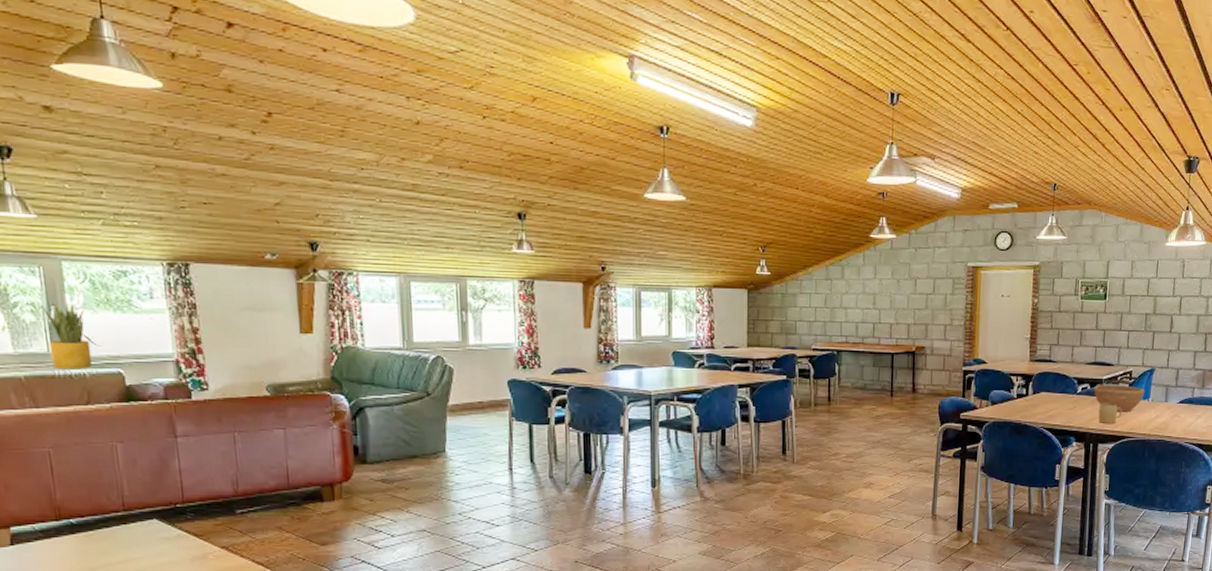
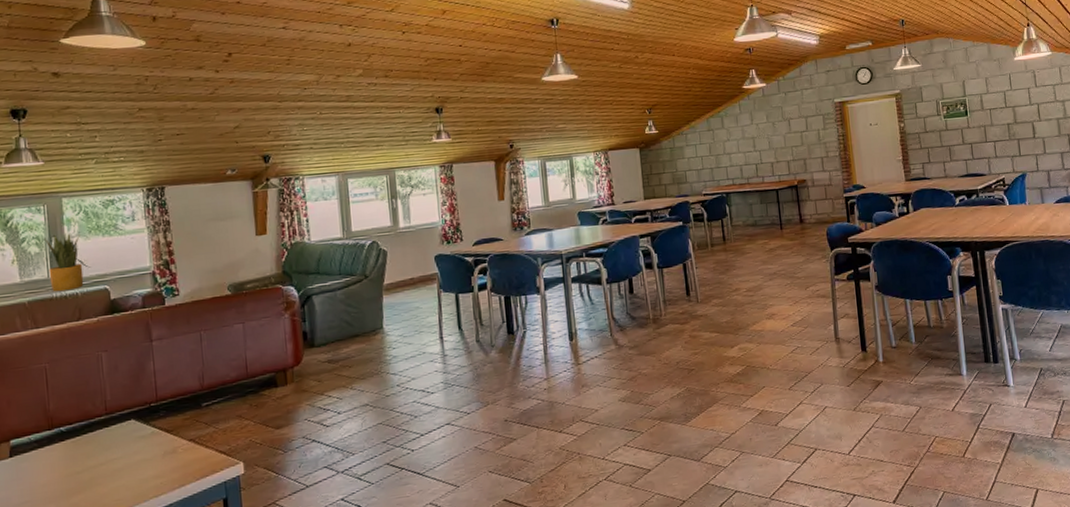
bowl: present [1093,384,1145,412] -> none [971,192,1021,219]
mug: present [1098,403,1122,423] -> none [979,210,1002,231]

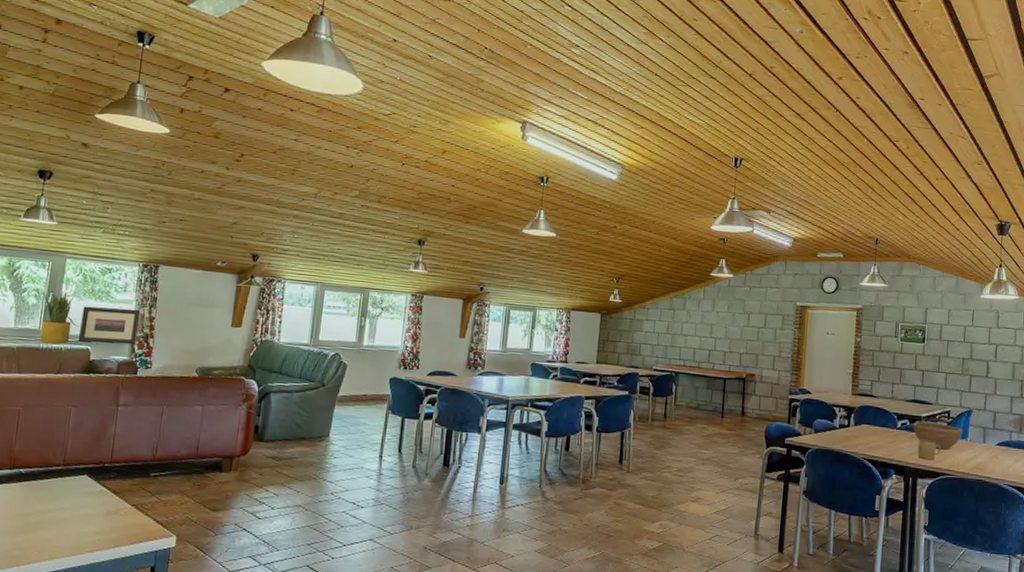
picture frame: none [91,237,157,283] -> present [78,306,141,345]
bowl: none [971,192,1021,219] -> present [913,421,963,450]
mug: none [979,210,1002,231] -> present [917,439,941,460]

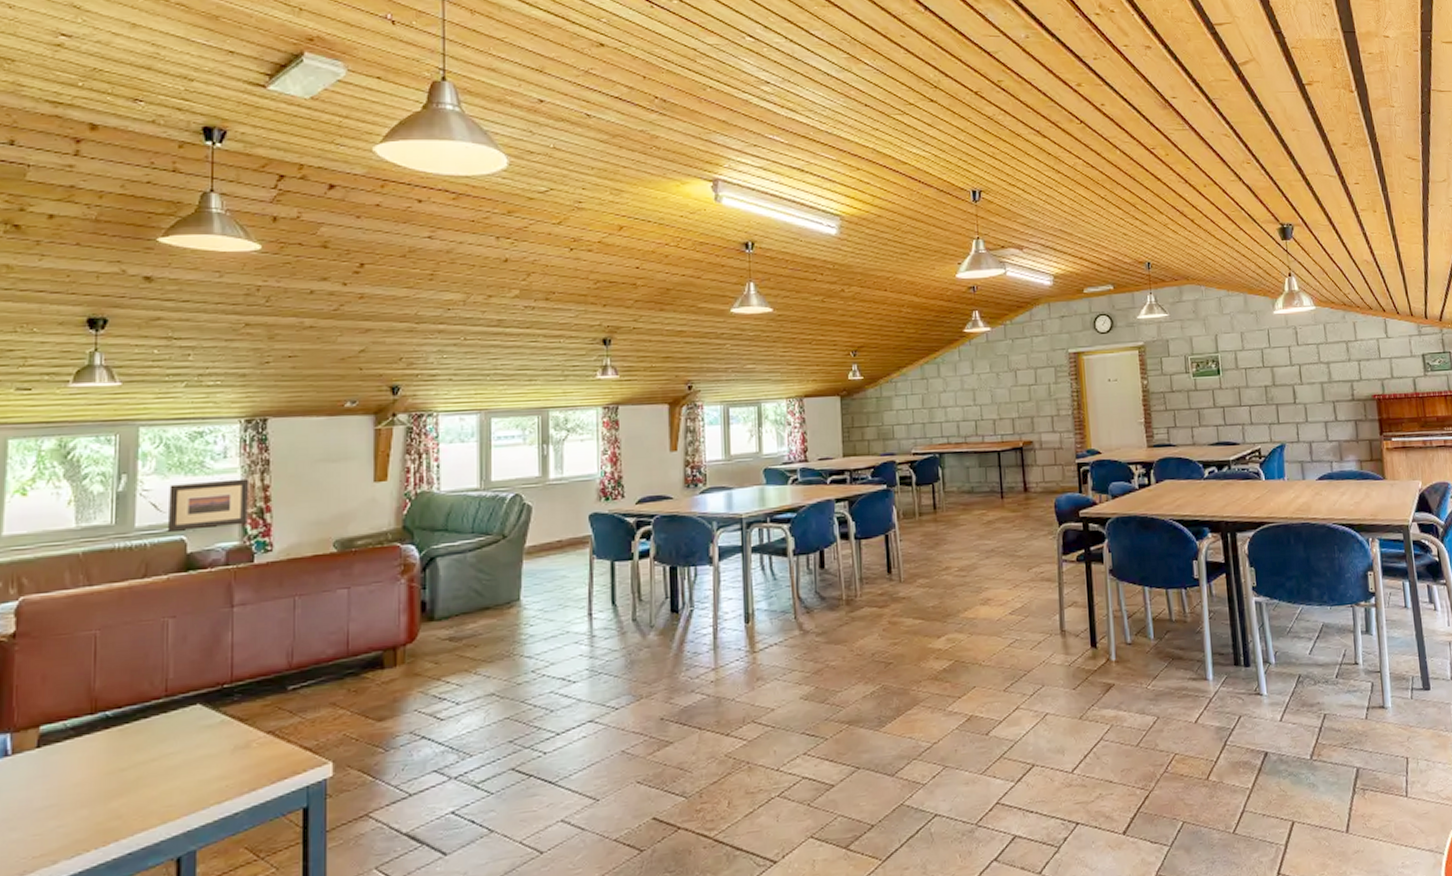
planter: present [39,291,75,345] -> none [112,469,157,542]
bowl: present [913,421,963,450] -> none [1222,464,1279,495]
mug: present [917,439,941,460] -> none [1231,486,1257,509]

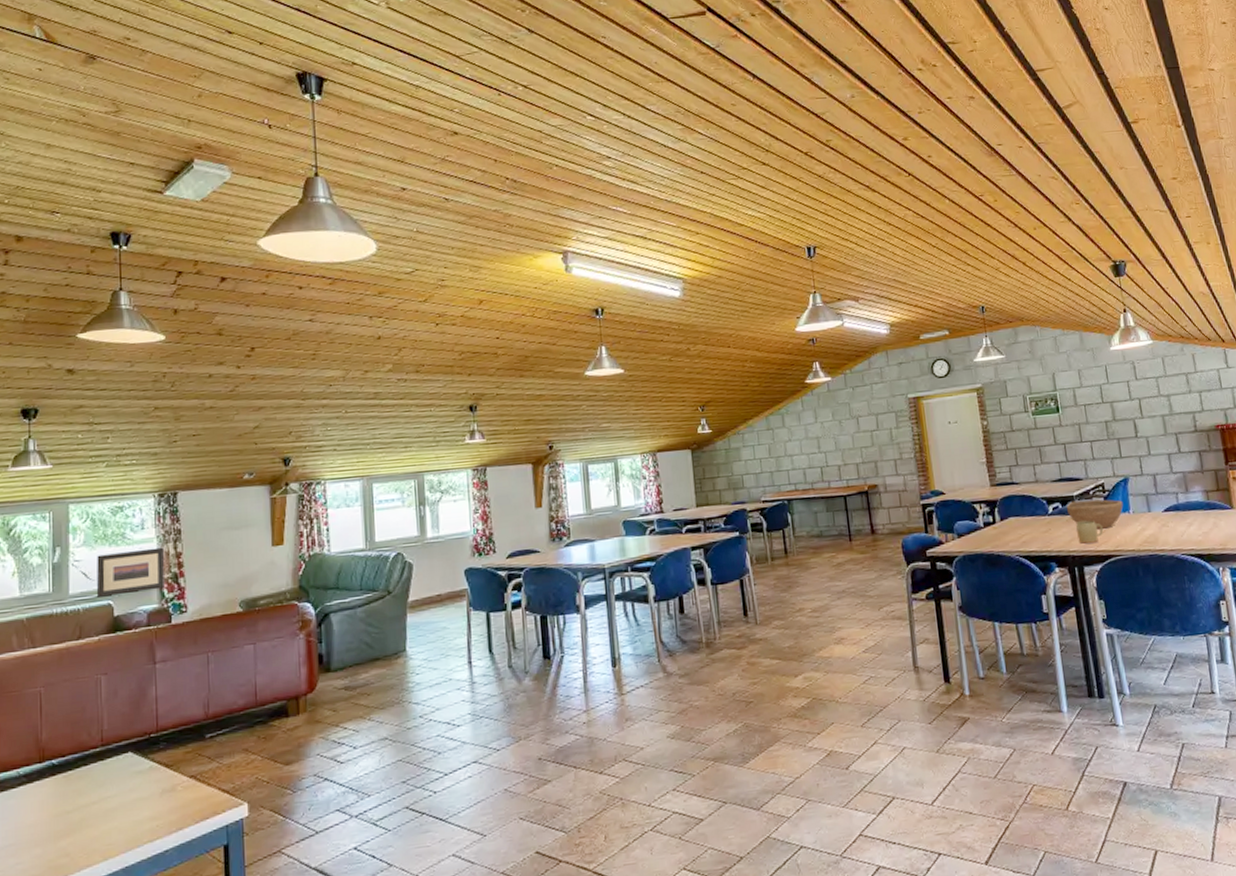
bowl: none [1222,464,1279,495] -> present [1066,499,1124,529]
mug: none [1231,486,1257,509] -> present [1076,520,1103,544]

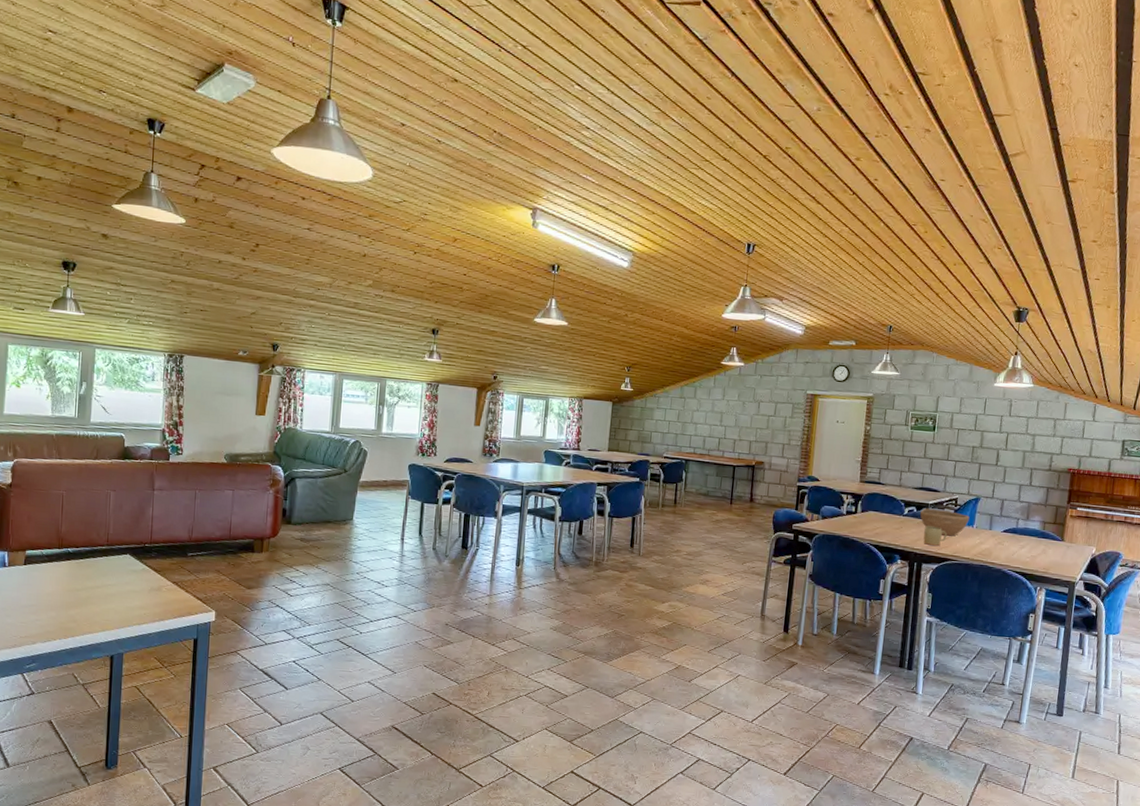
picture frame: present [96,547,165,597] -> none [112,395,169,432]

